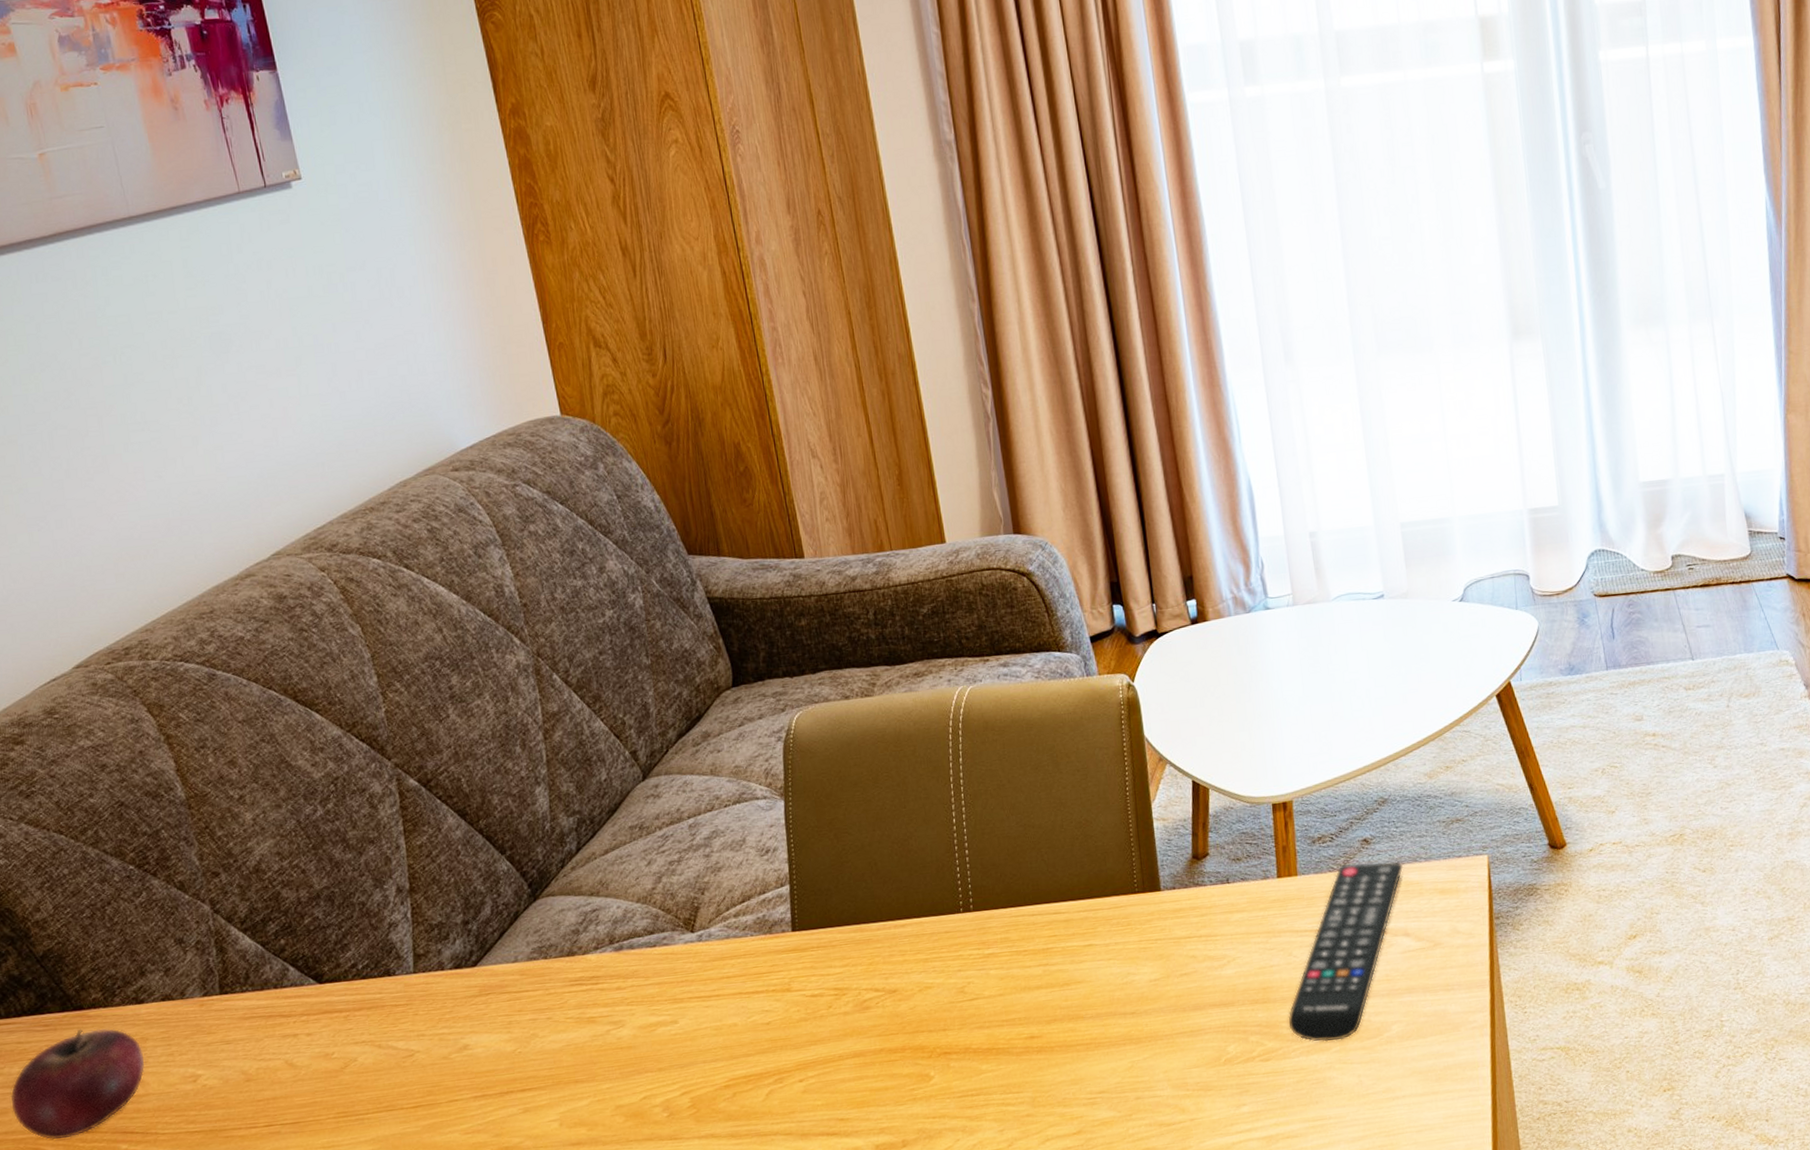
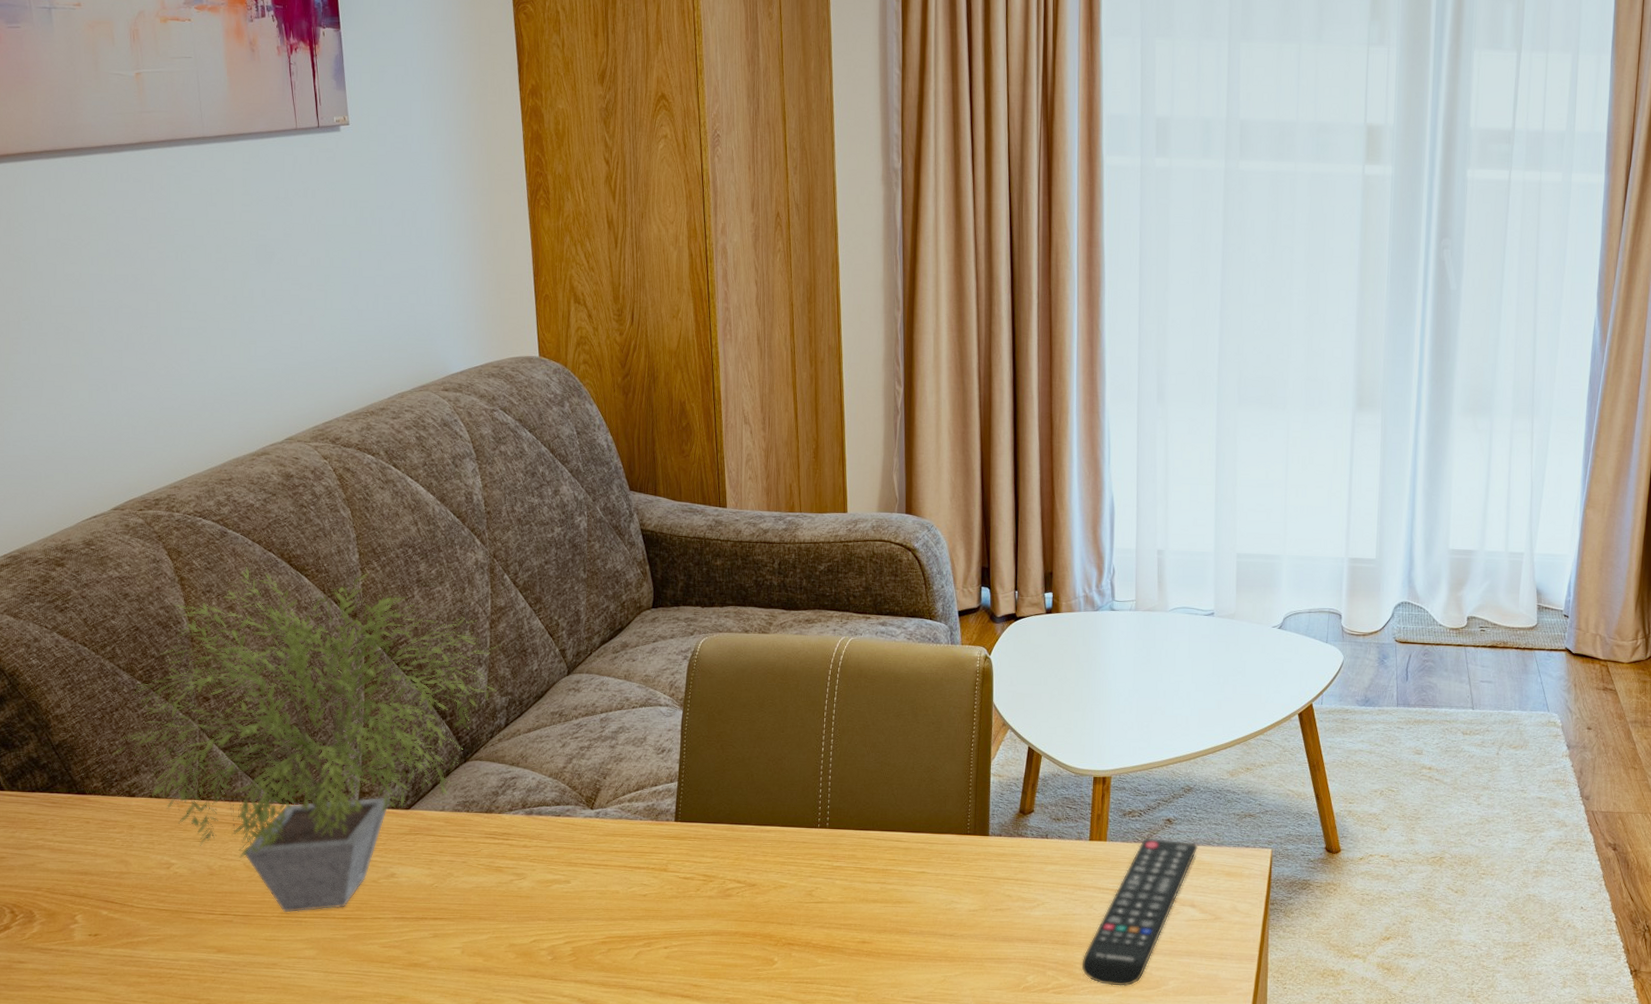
apple: present [10,1028,145,1140] -> none [18,810,130,899]
potted plant: none [110,697,562,1112] -> present [112,567,501,913]

